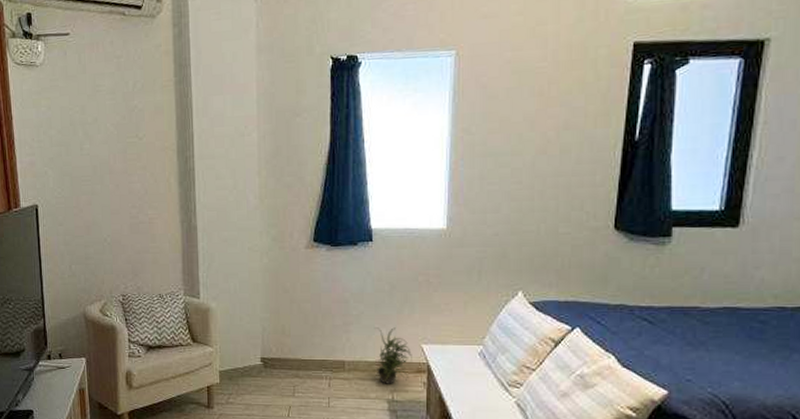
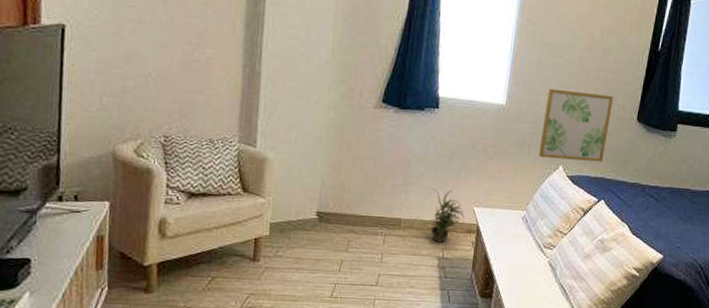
wall art: none [491,203,581,284] -> present [538,88,614,162]

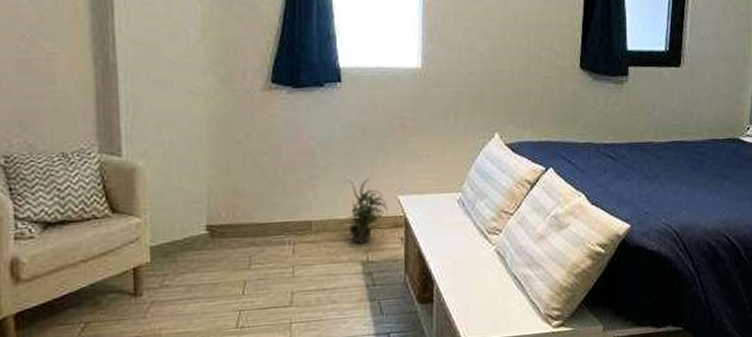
wall art: present [538,88,614,162] -> none [468,41,550,126]

